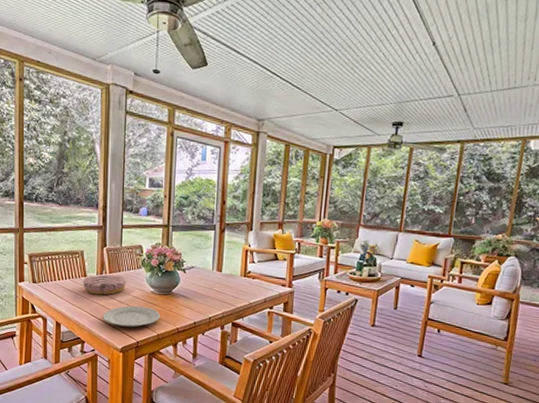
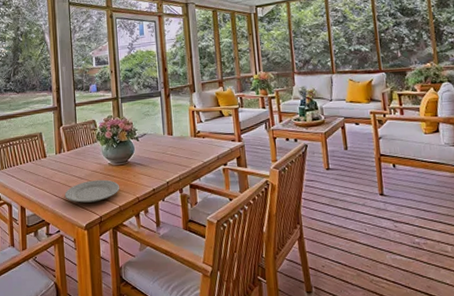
plate: present [82,274,127,295] -> none [43,152,84,174]

